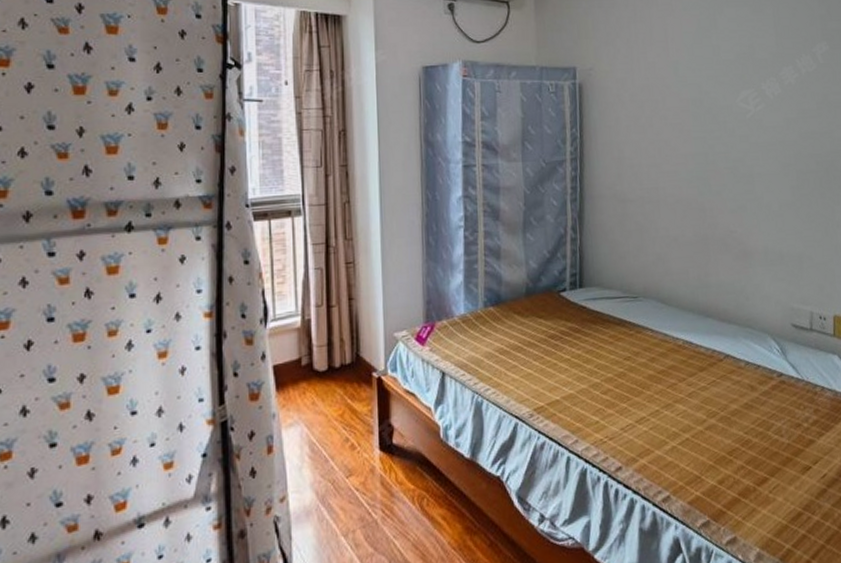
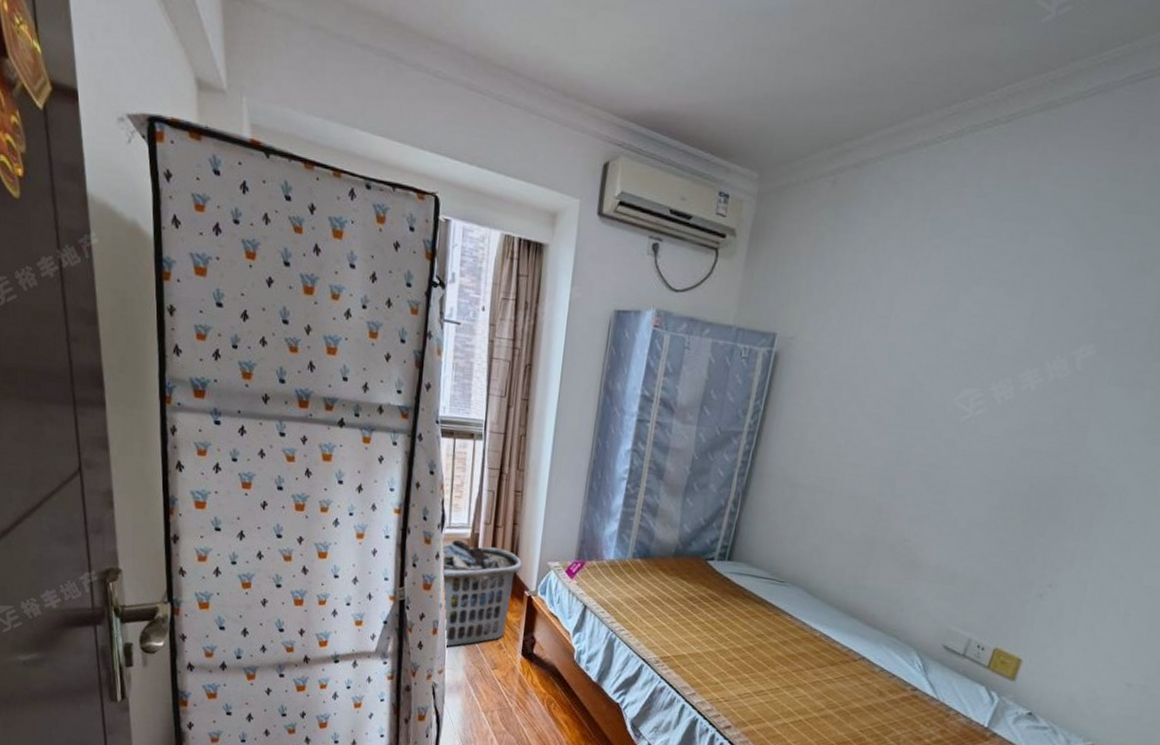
clothes hamper: none [268,330,365,467] -> present [442,539,522,647]

